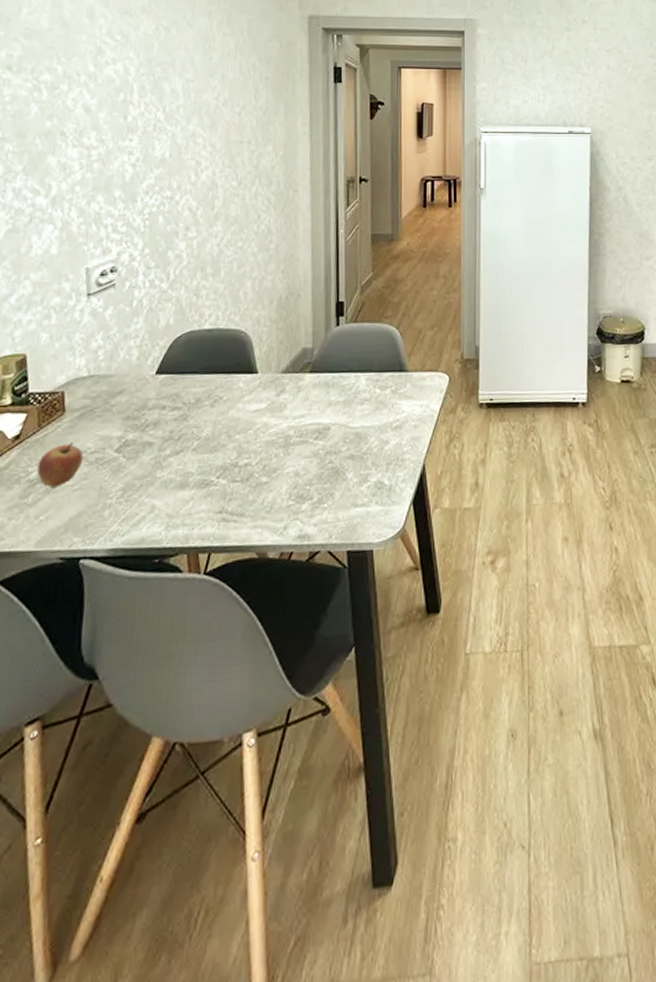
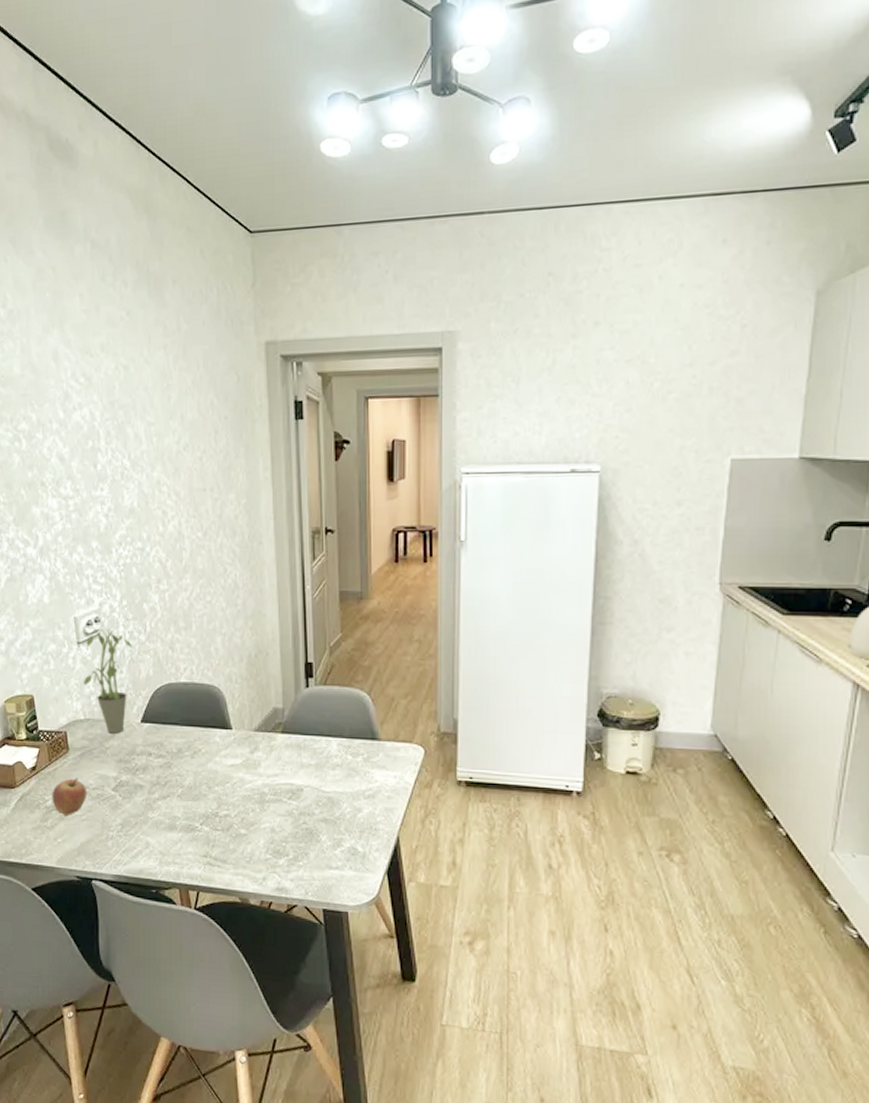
potted plant: none [91,278,152,389] -> present [84,628,132,734]

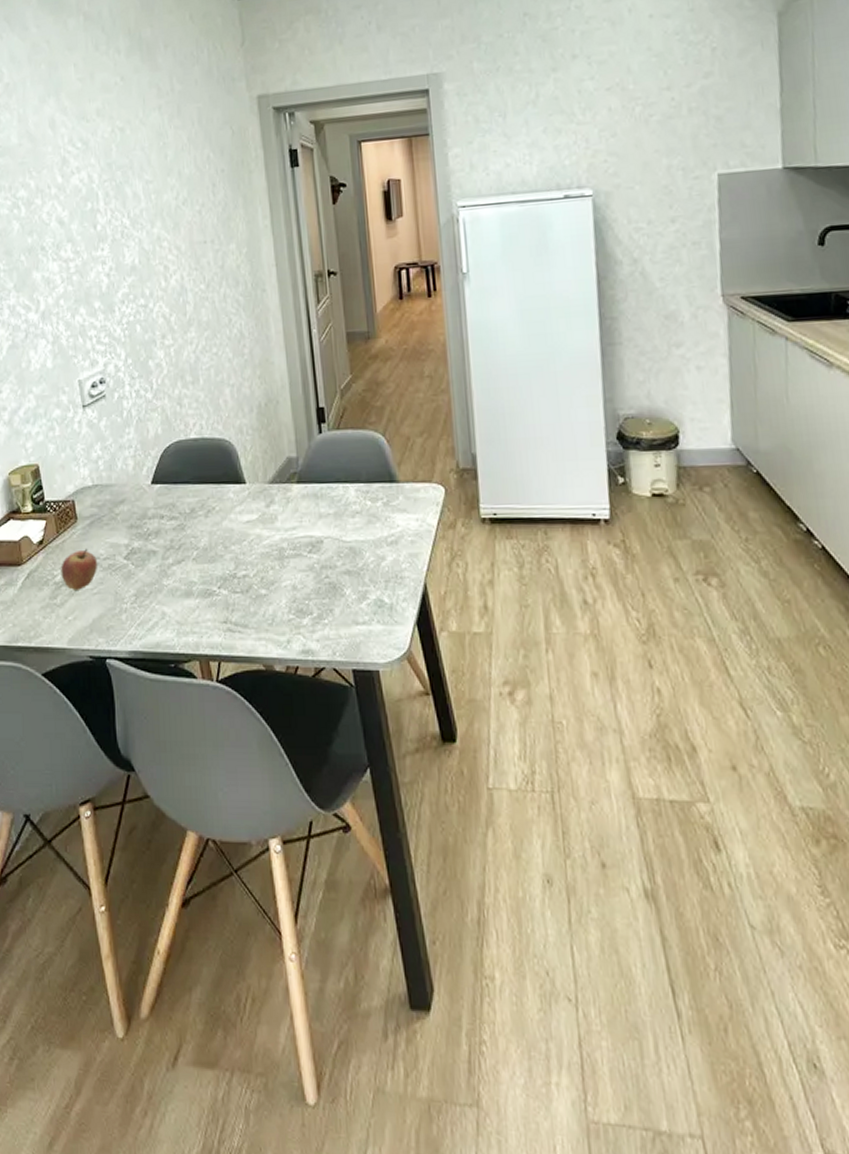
potted plant: present [84,628,132,734] -> none [91,389,139,498]

